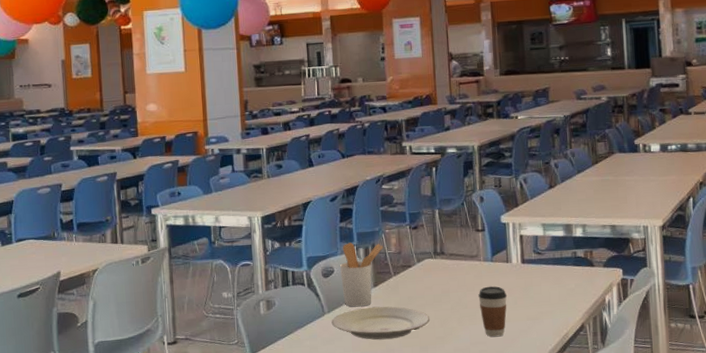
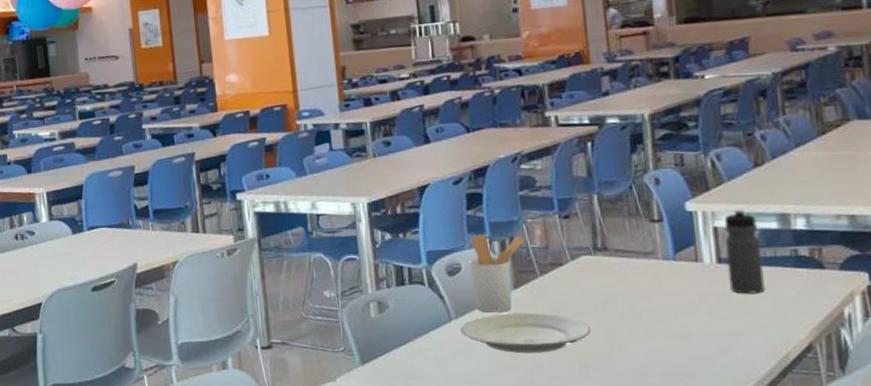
coffee cup: present [478,286,508,337] -> none [656,291,699,356]
water bottle: none [527,221,554,287] -> present [724,209,765,294]

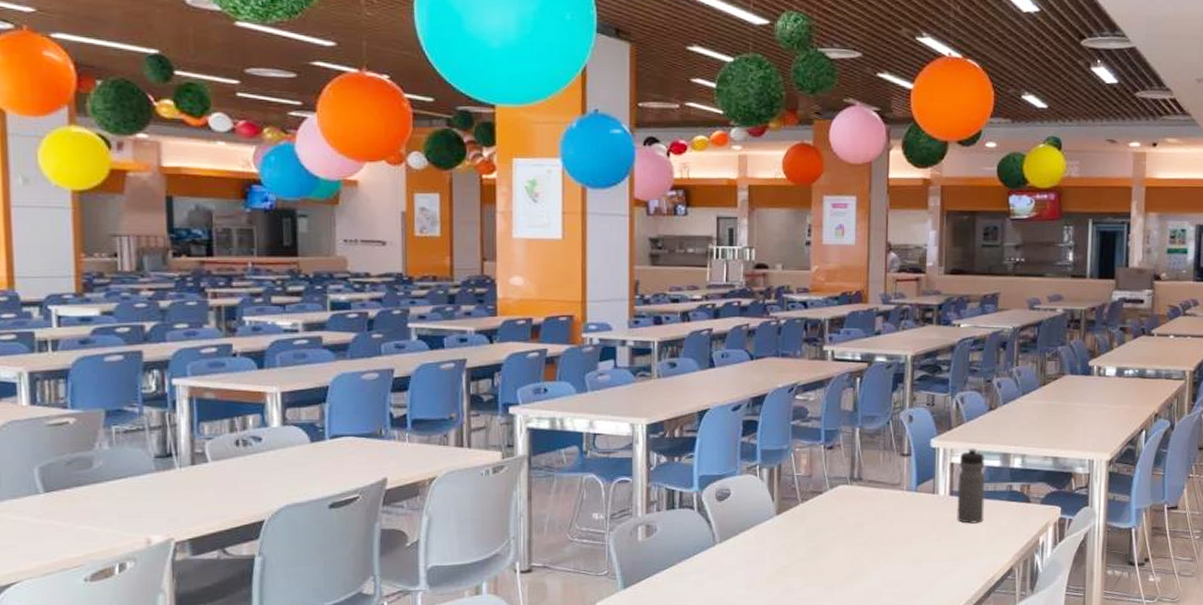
plate: present [460,312,591,354] -> none [723,537,839,577]
utensil holder: present [468,234,525,313] -> none [737,461,792,537]

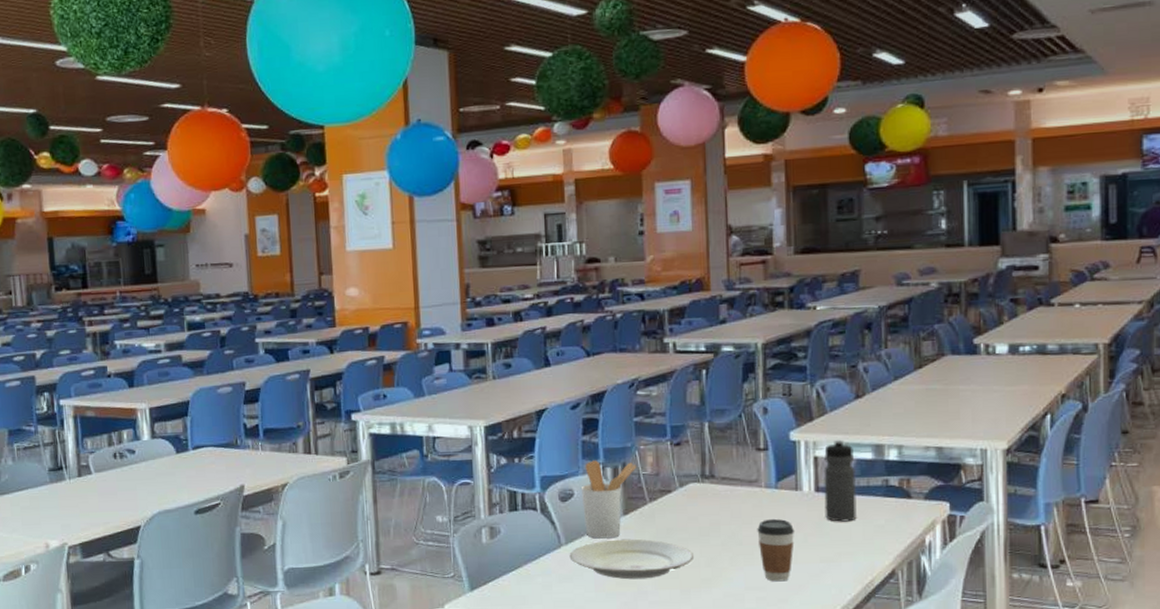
plate: none [723,537,839,577] -> present [569,539,693,580]
utensil holder: none [737,461,792,537] -> present [580,460,637,539]
coffee cup: none [897,519,930,579] -> present [757,518,795,582]

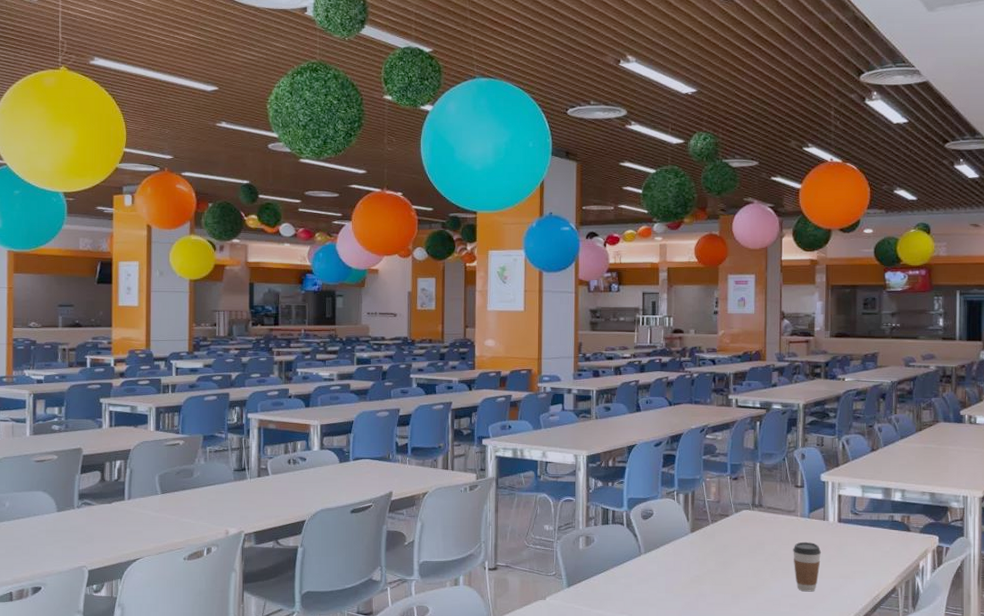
plate: present [569,539,693,580] -> none [647,551,743,585]
utensil holder: present [580,460,637,539] -> none [659,488,703,550]
water bottle: present [823,439,857,522] -> none [845,482,869,547]

